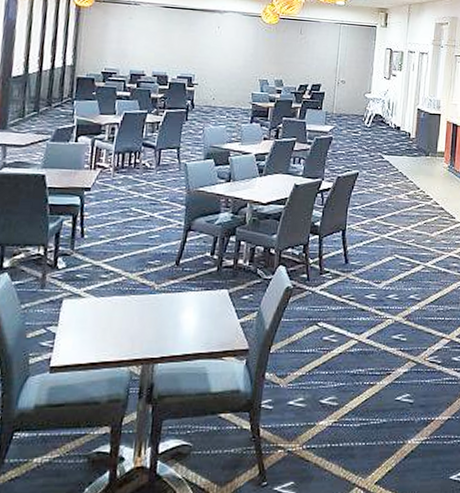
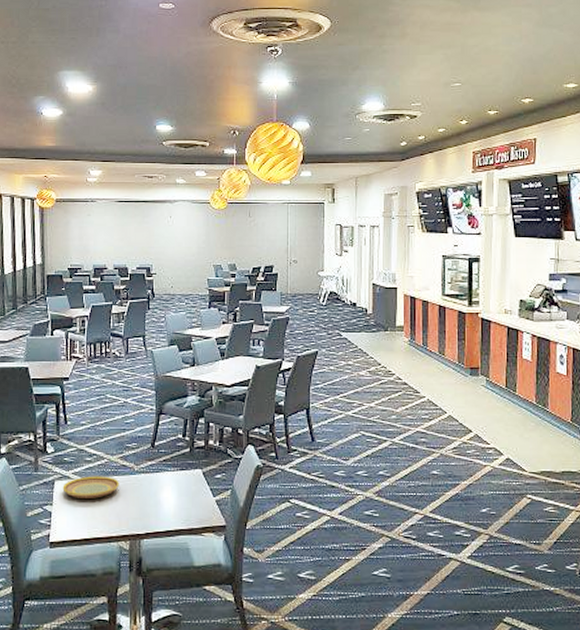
plate: none [71,294,137,319] -> present [62,476,119,498]

